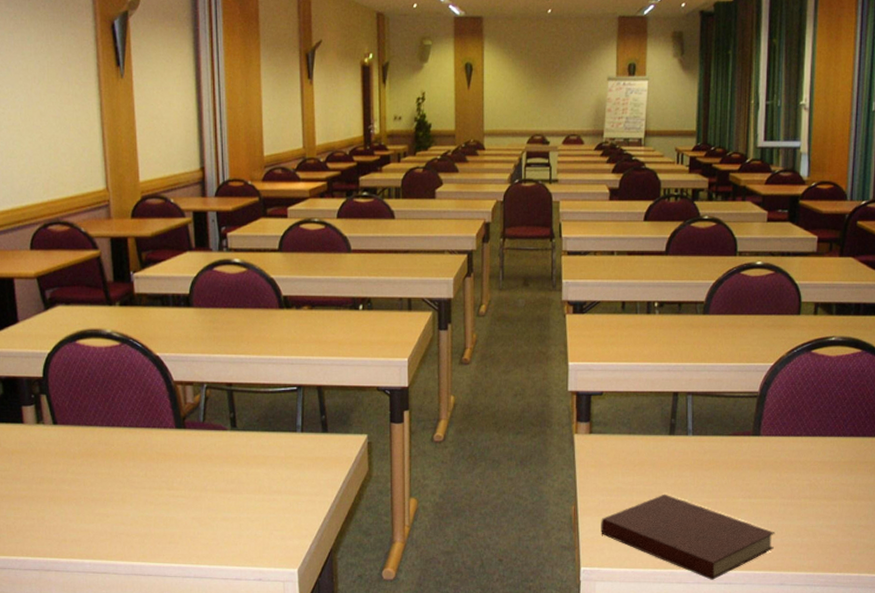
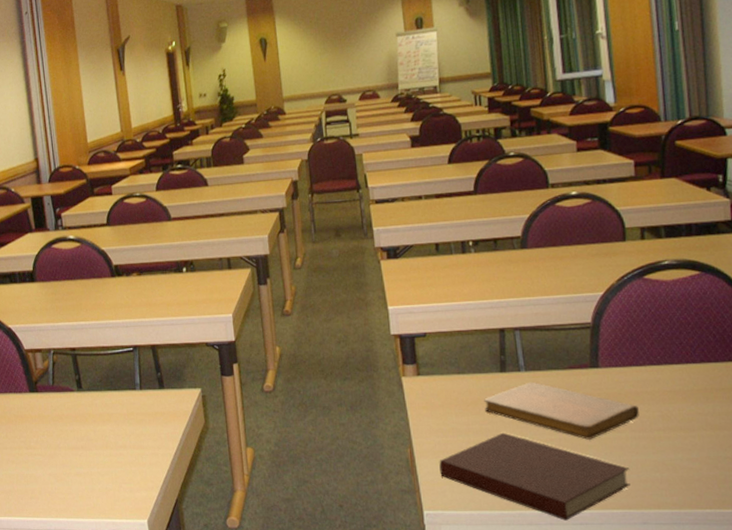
notebook: none [650,446,791,504] -> present [484,382,639,440]

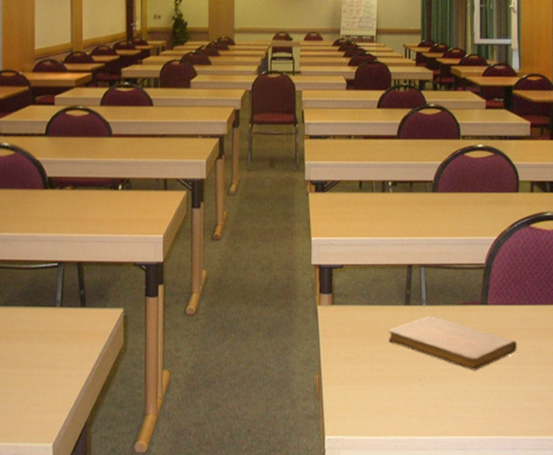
notebook: present [439,432,630,521] -> none [344,362,506,446]

